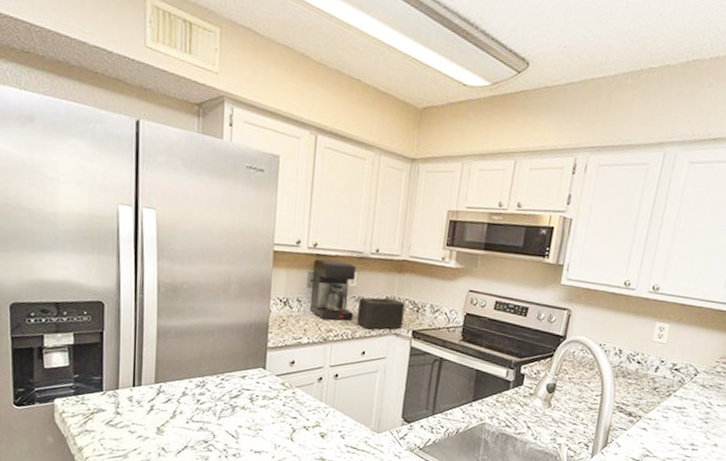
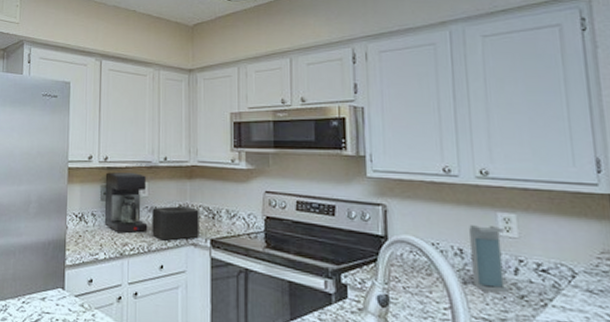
soap dispenser: none [623,331,657,386] -> present [469,225,509,294]

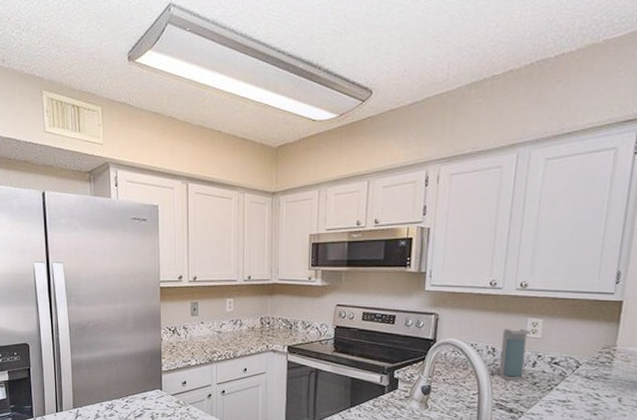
coffee maker: present [105,171,148,234] -> none [196,290,233,343]
toaster: present [152,205,199,241] -> none [237,318,279,348]

